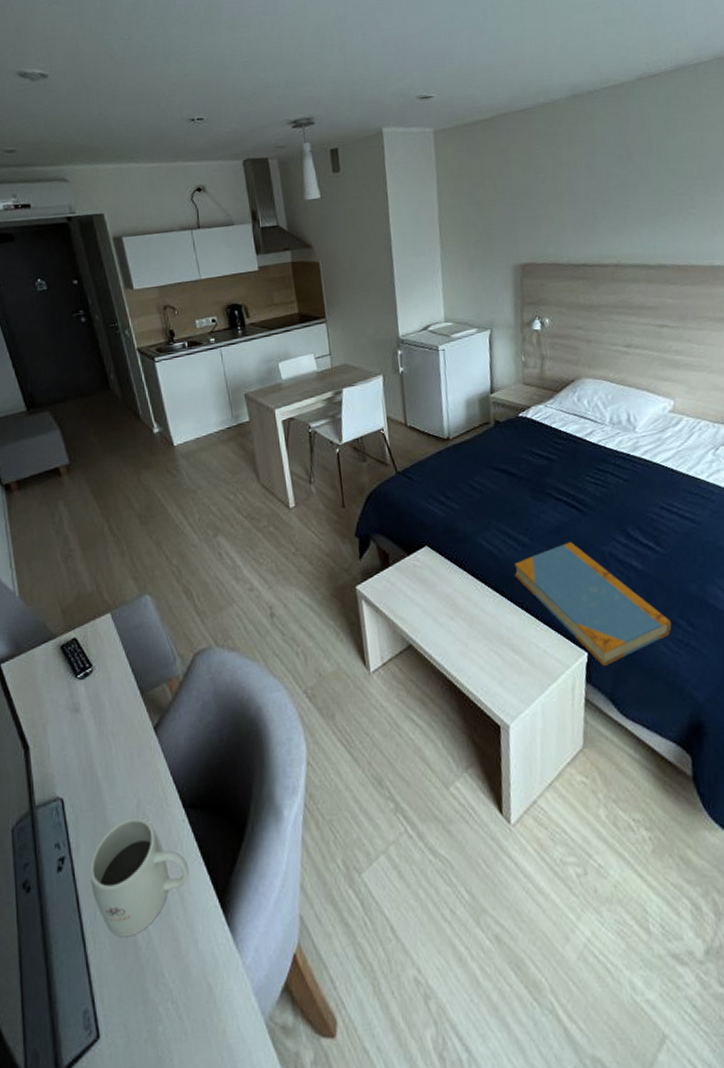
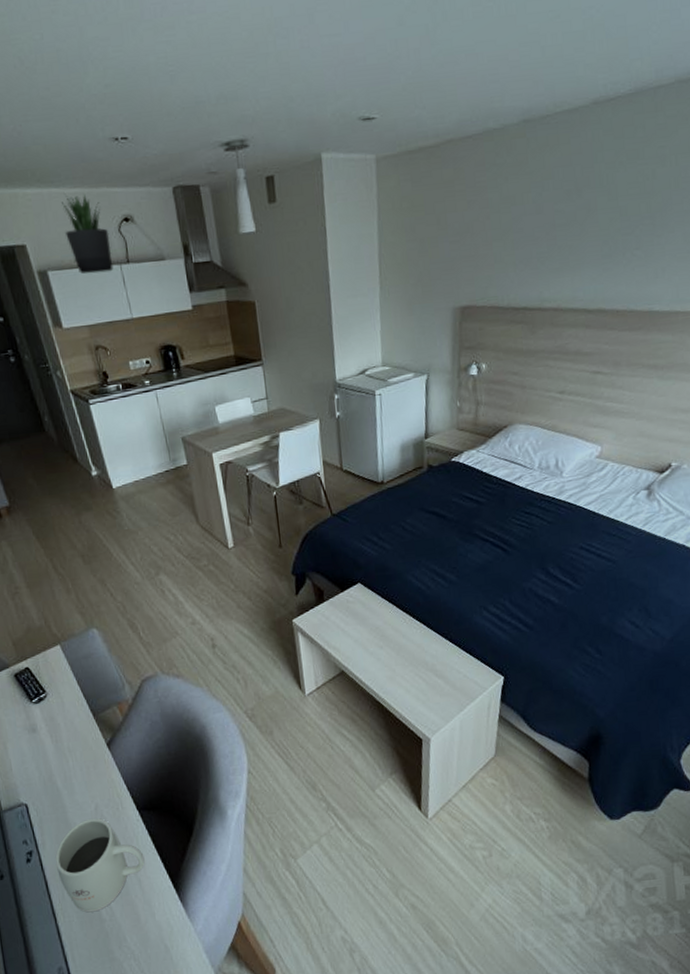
planter: none [140,167,185,239] -> present [62,193,114,274]
book: present [514,541,672,666] -> none [440,578,581,688]

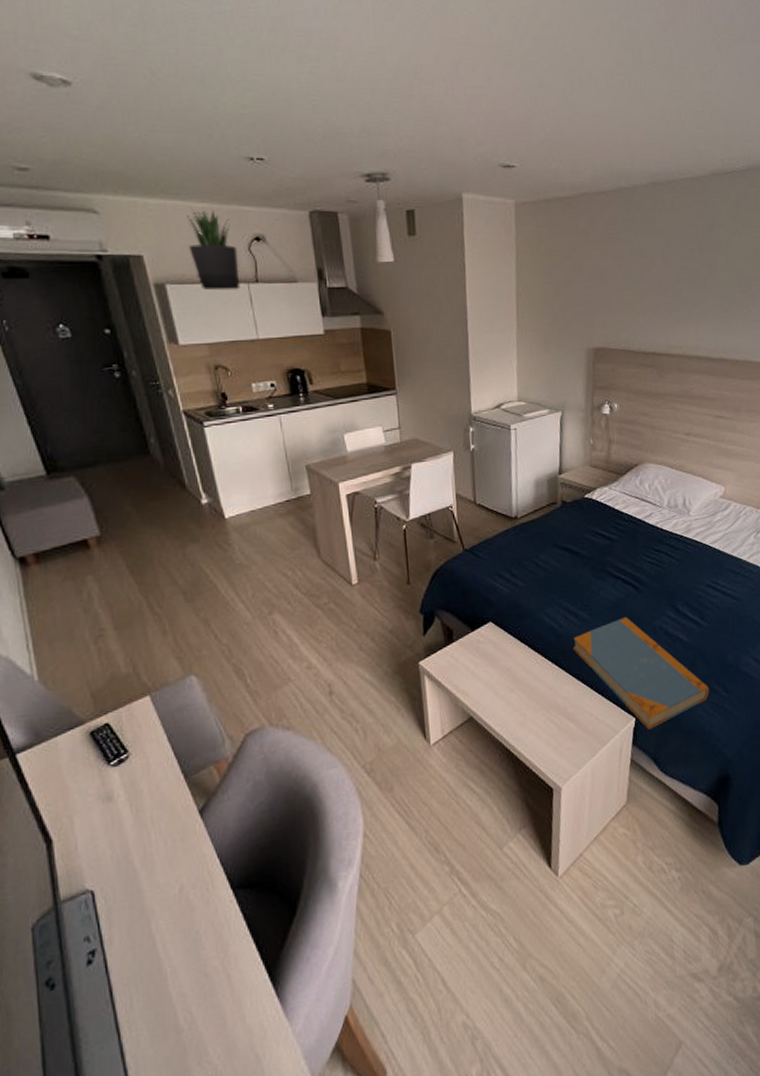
mug: present [55,818,145,913] -> none [125,902,237,1023]
book: none [440,578,581,688] -> present [573,616,709,729]

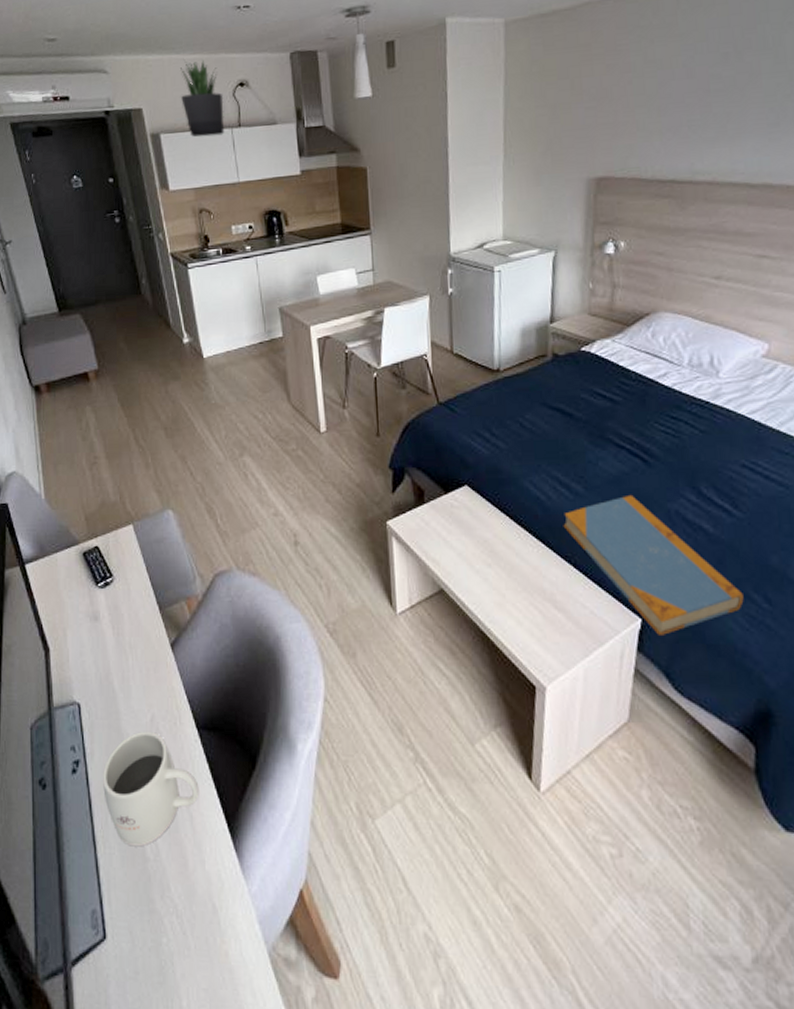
mug: none [125,902,237,1023] -> present [103,730,199,847]

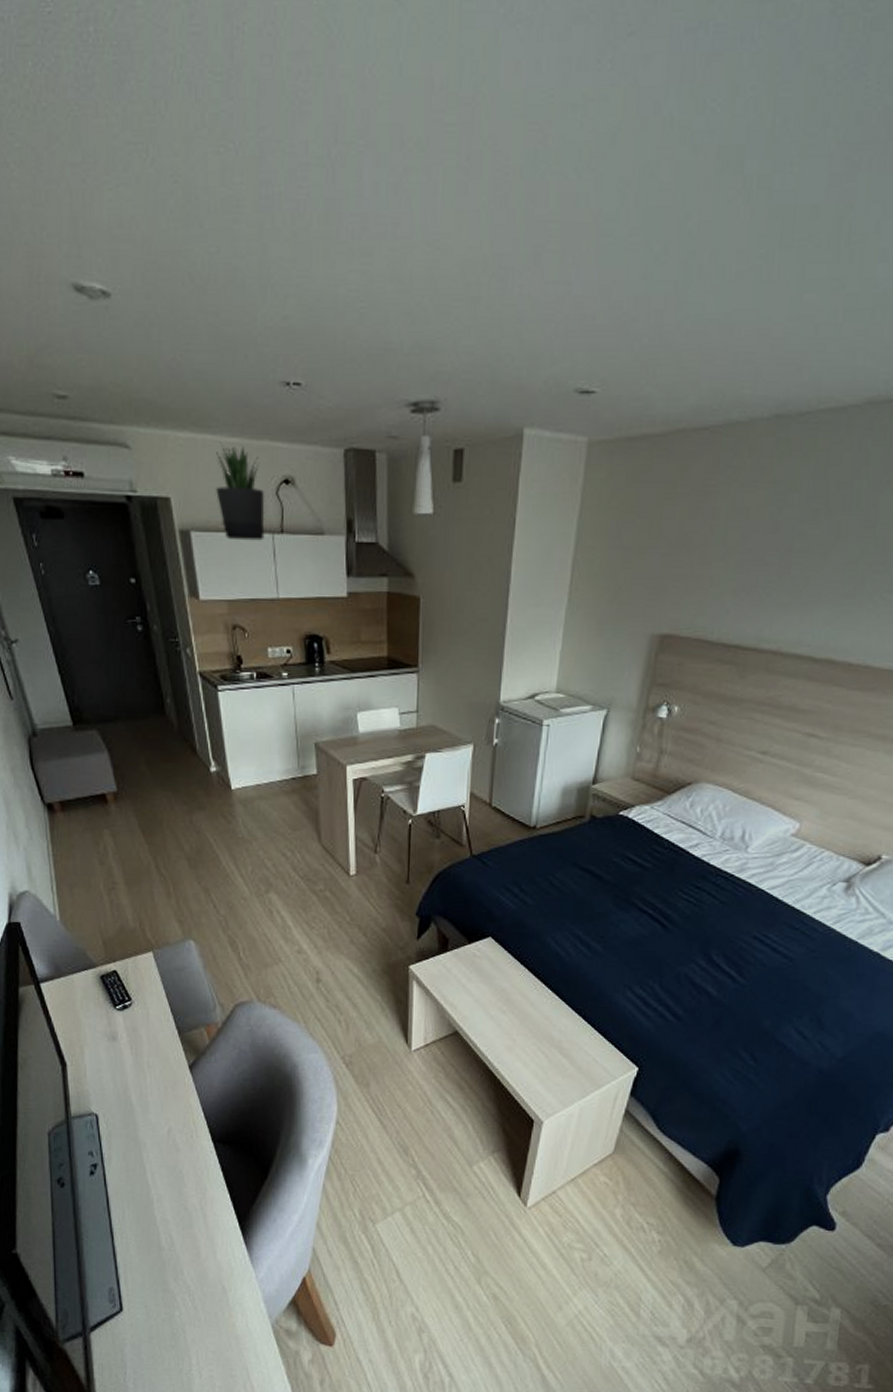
mug: present [103,730,199,847] -> none [120,1141,213,1239]
book: present [563,494,744,635] -> none [578,956,733,1083]

